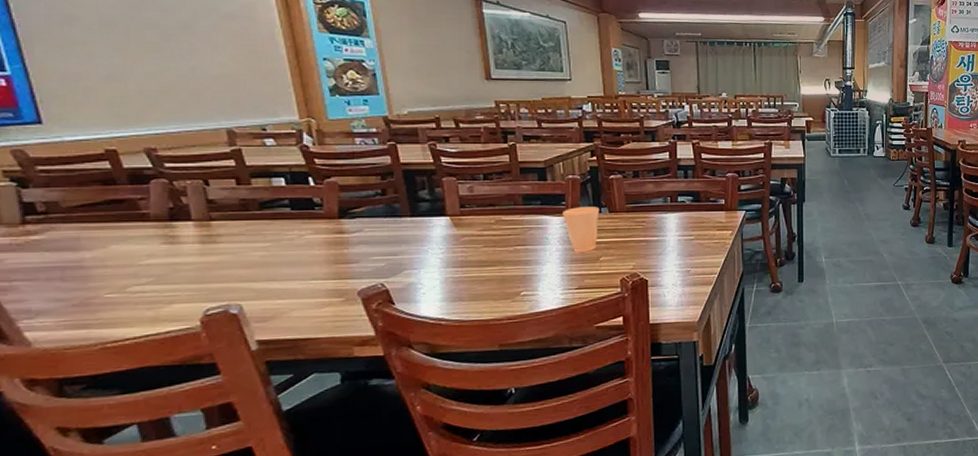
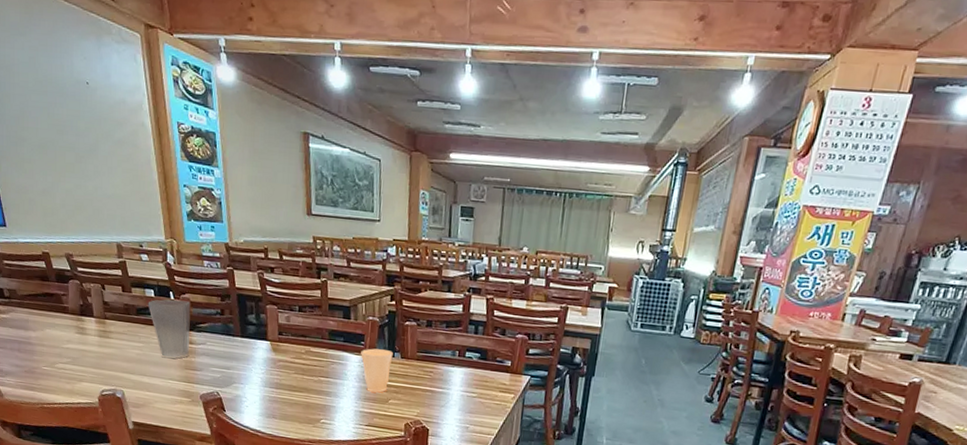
cup: none [276,185,339,256] -> present [147,299,191,359]

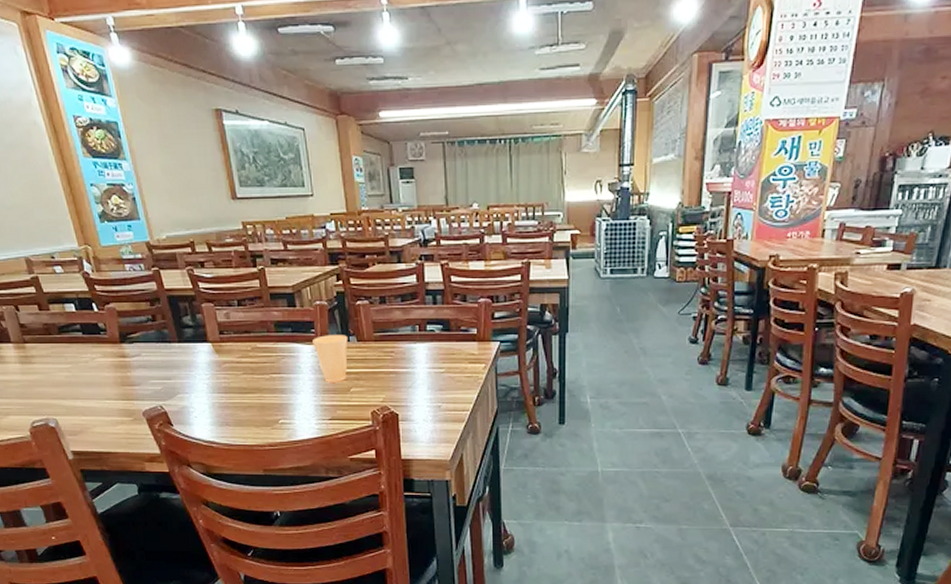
cup: present [147,299,191,359] -> none [69,311,123,377]

